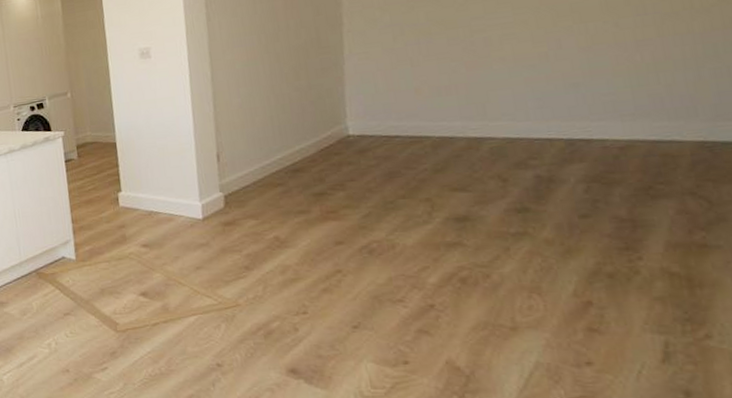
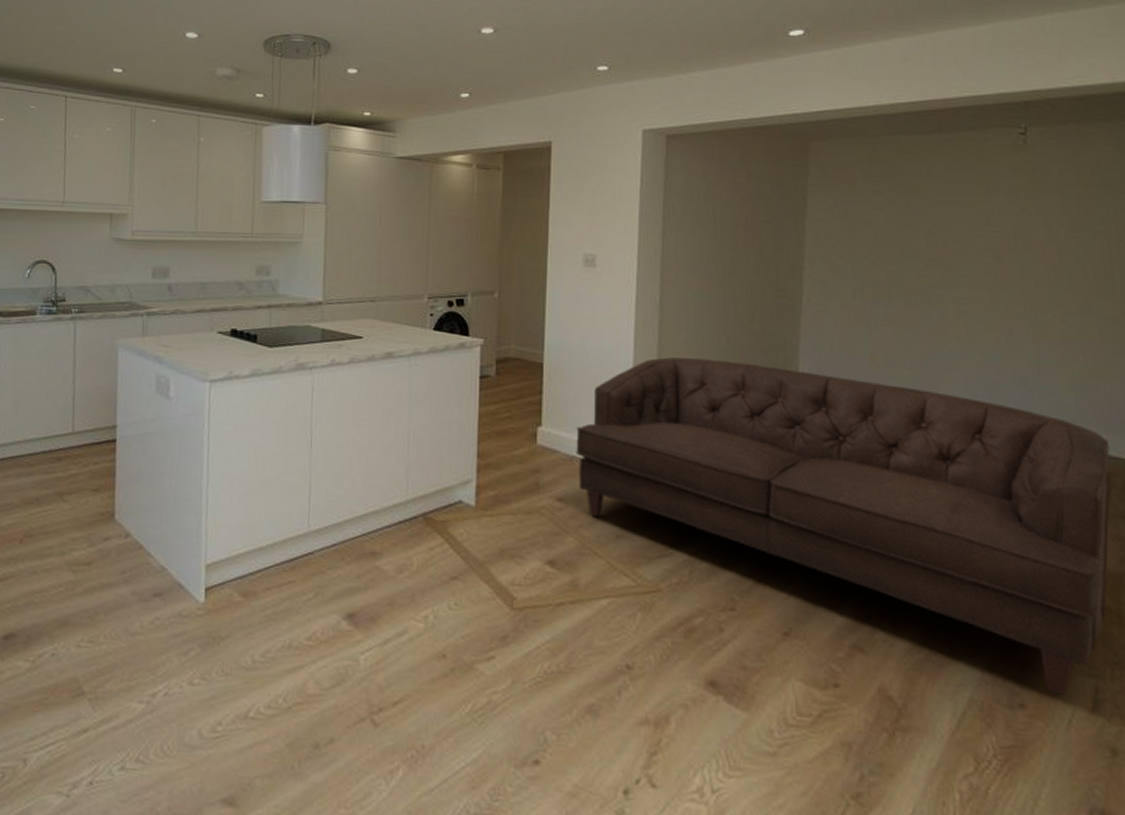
sofa: none [150,110,677,353] -> present [576,357,1112,696]

